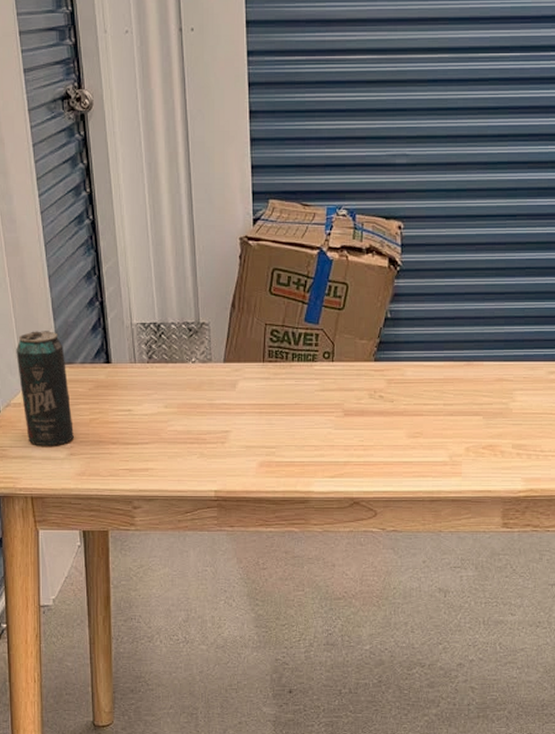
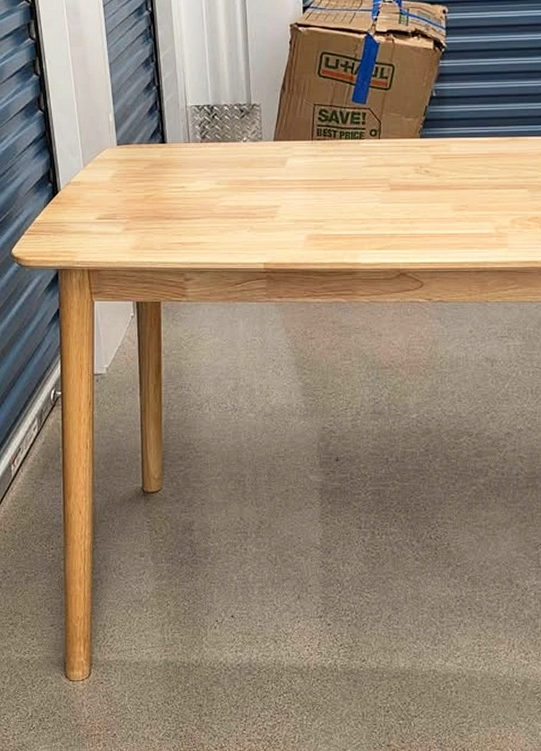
beverage can: present [16,331,74,446] -> none [77,114,130,222]

